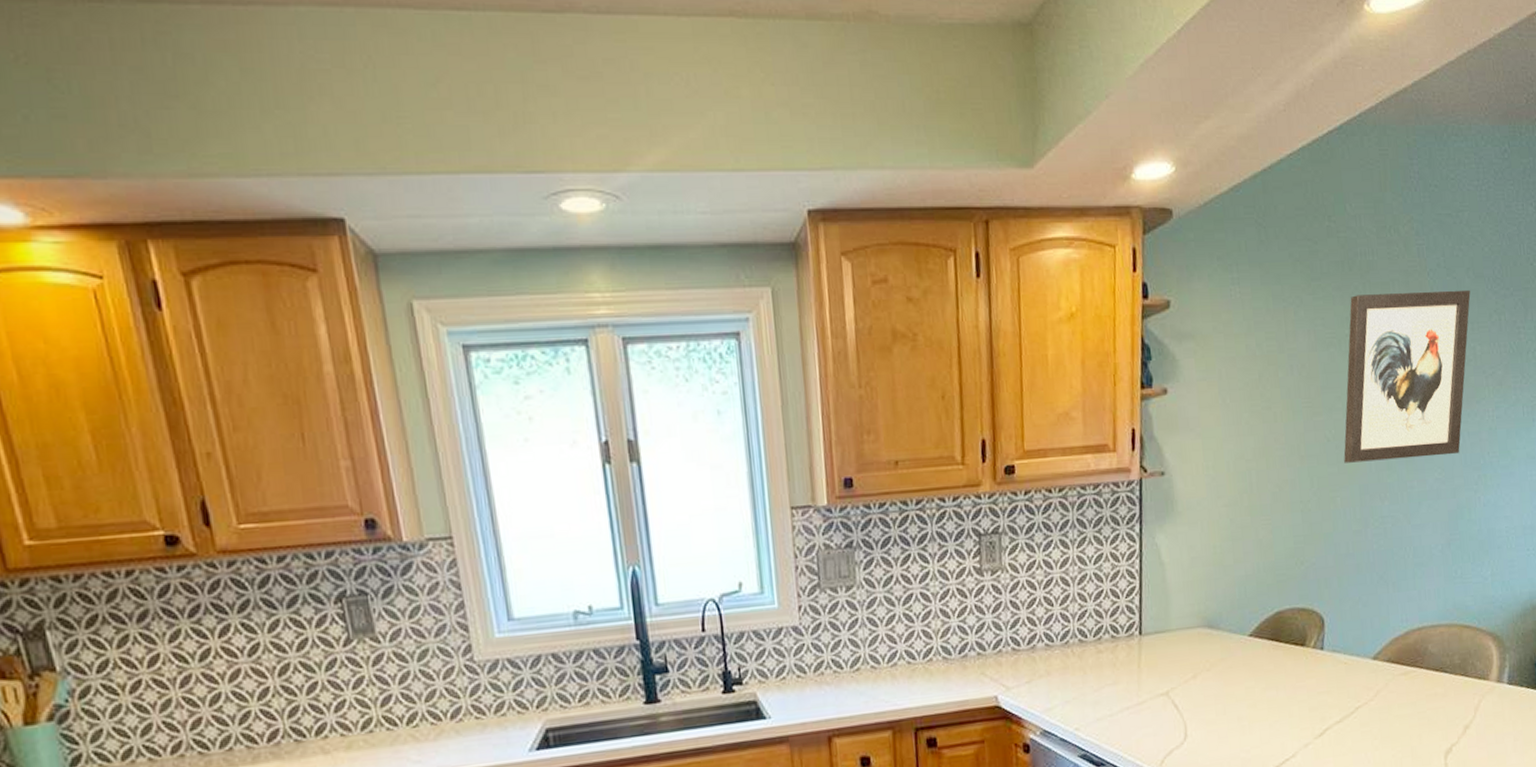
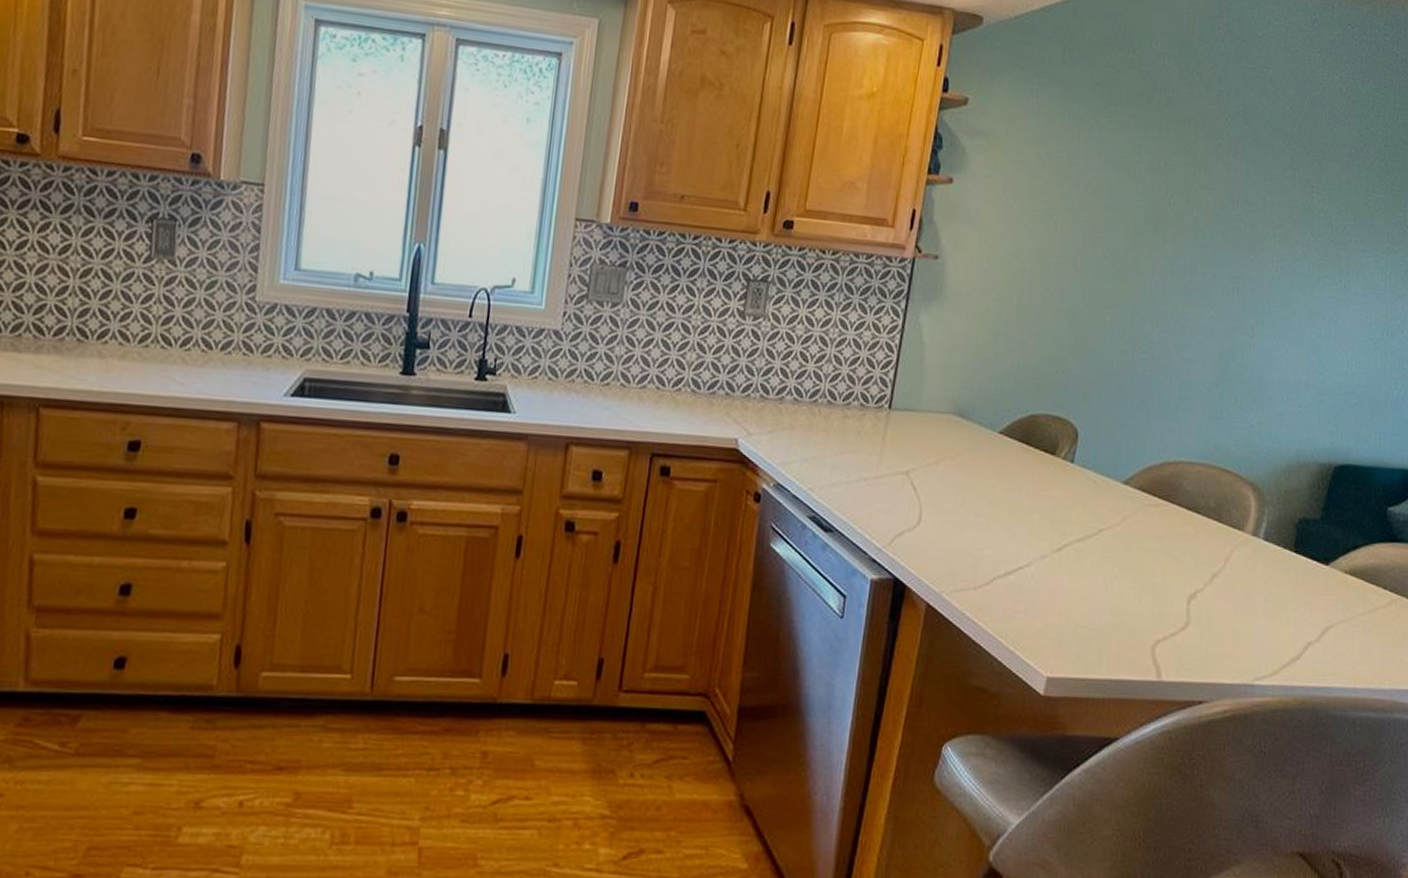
wall art: present [1343,289,1471,463] -> none [1119,126,1267,296]

